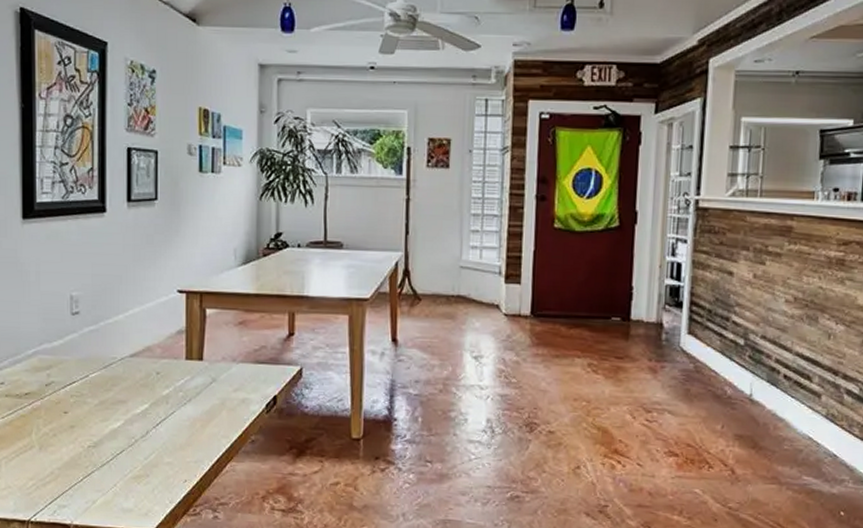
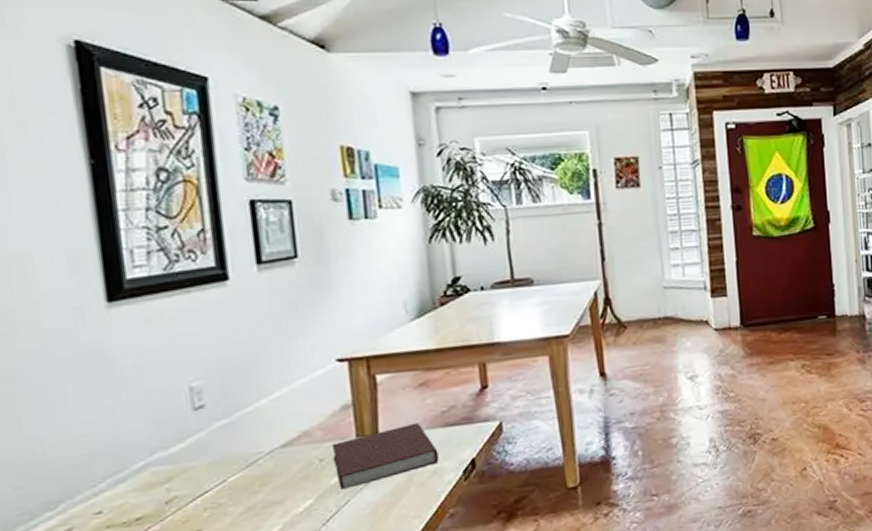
notebook: none [166,355,248,401] -> present [331,422,439,489]

